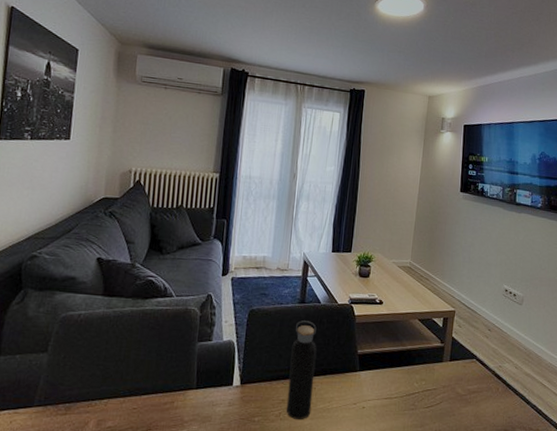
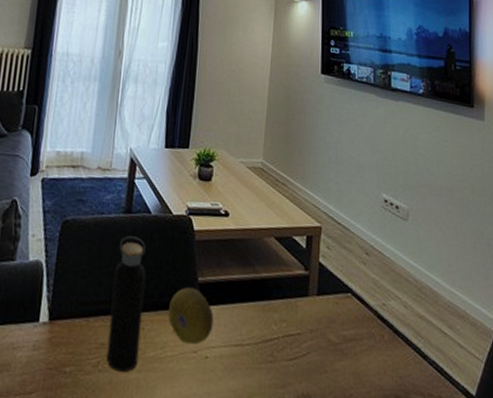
fruit: none [334,357,370,398] -> present [168,287,214,344]

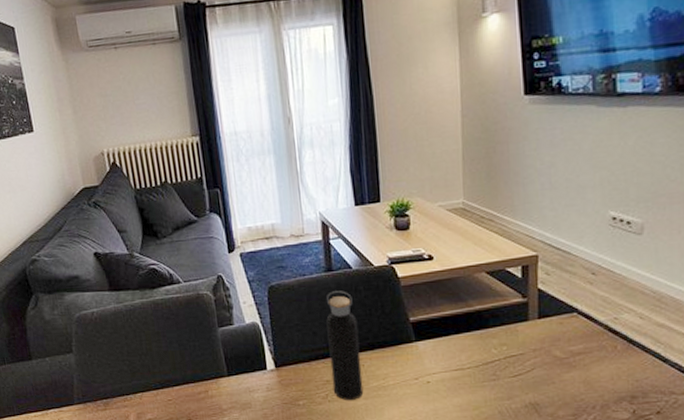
fruit: present [168,287,214,344] -> none [384,327,432,373]

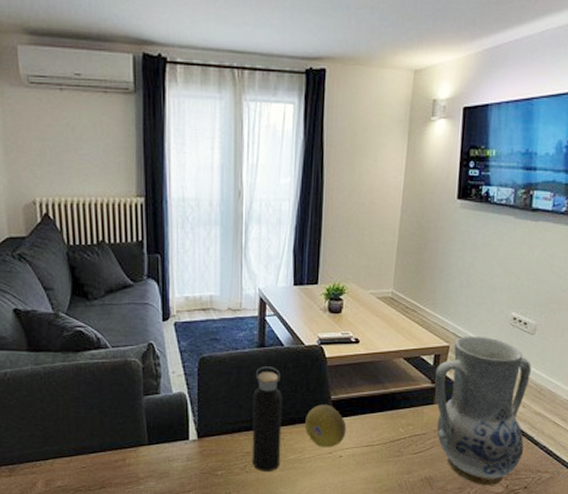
fruit: none [384,327,432,373] -> present [305,404,347,447]
vase: none [526,241,650,411] -> present [435,335,532,485]

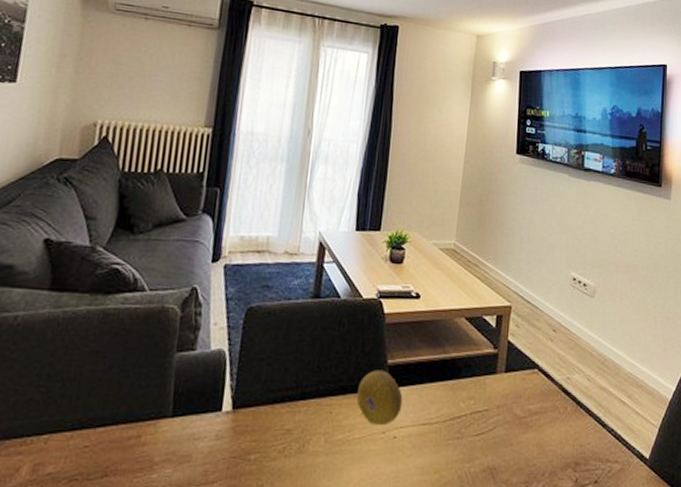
water bottle: present [252,366,283,471] -> none [292,321,335,456]
vase: present [435,335,532,485] -> none [497,295,593,478]

